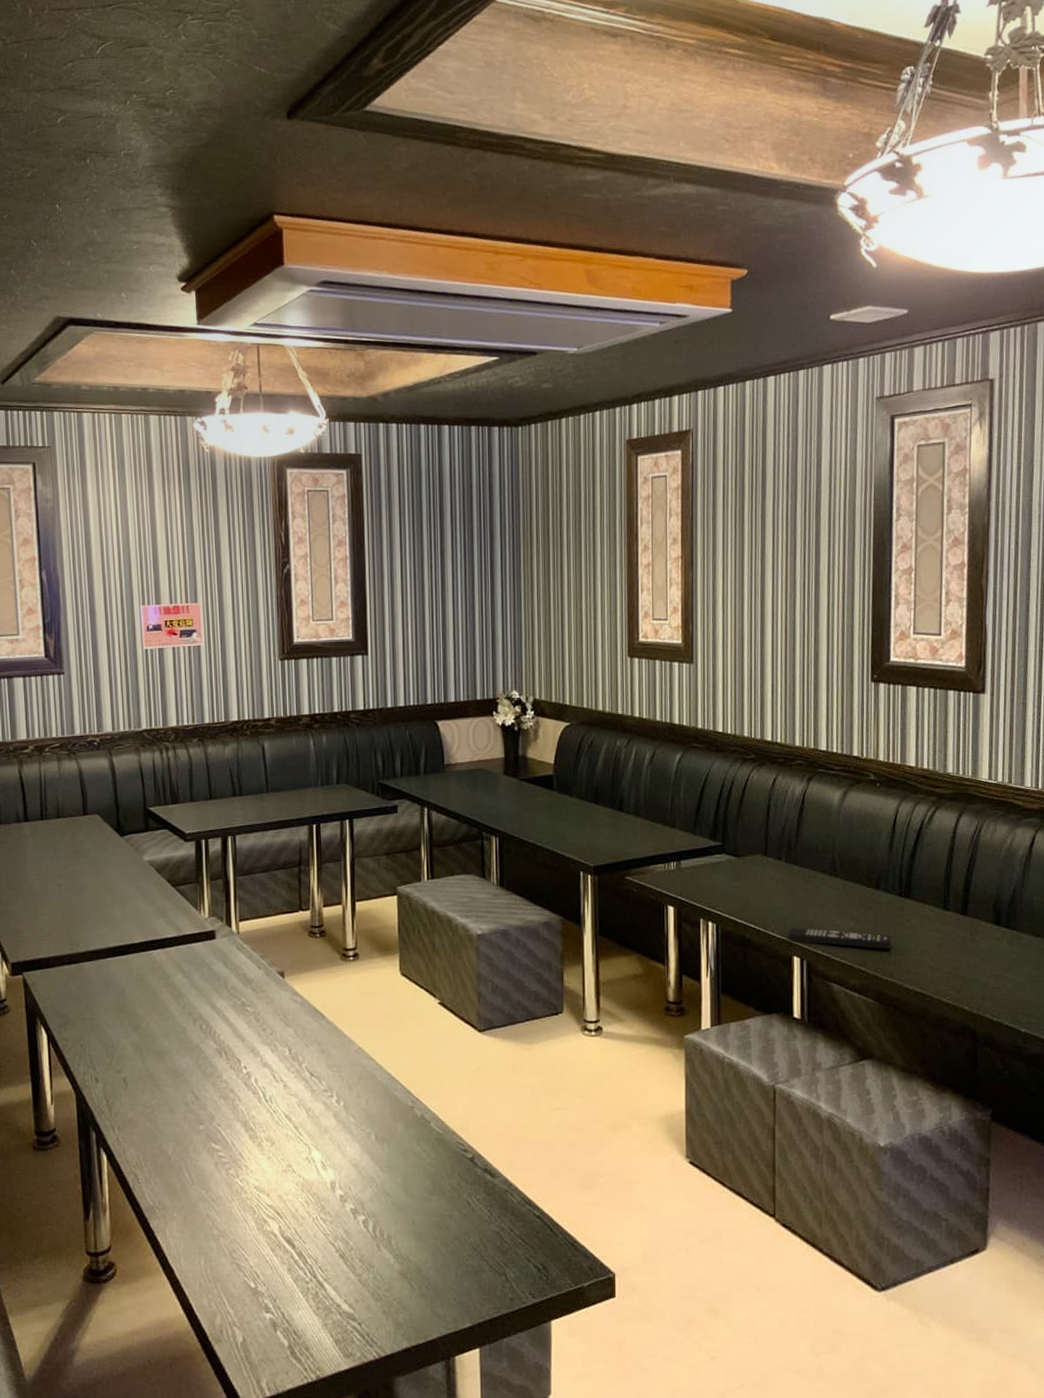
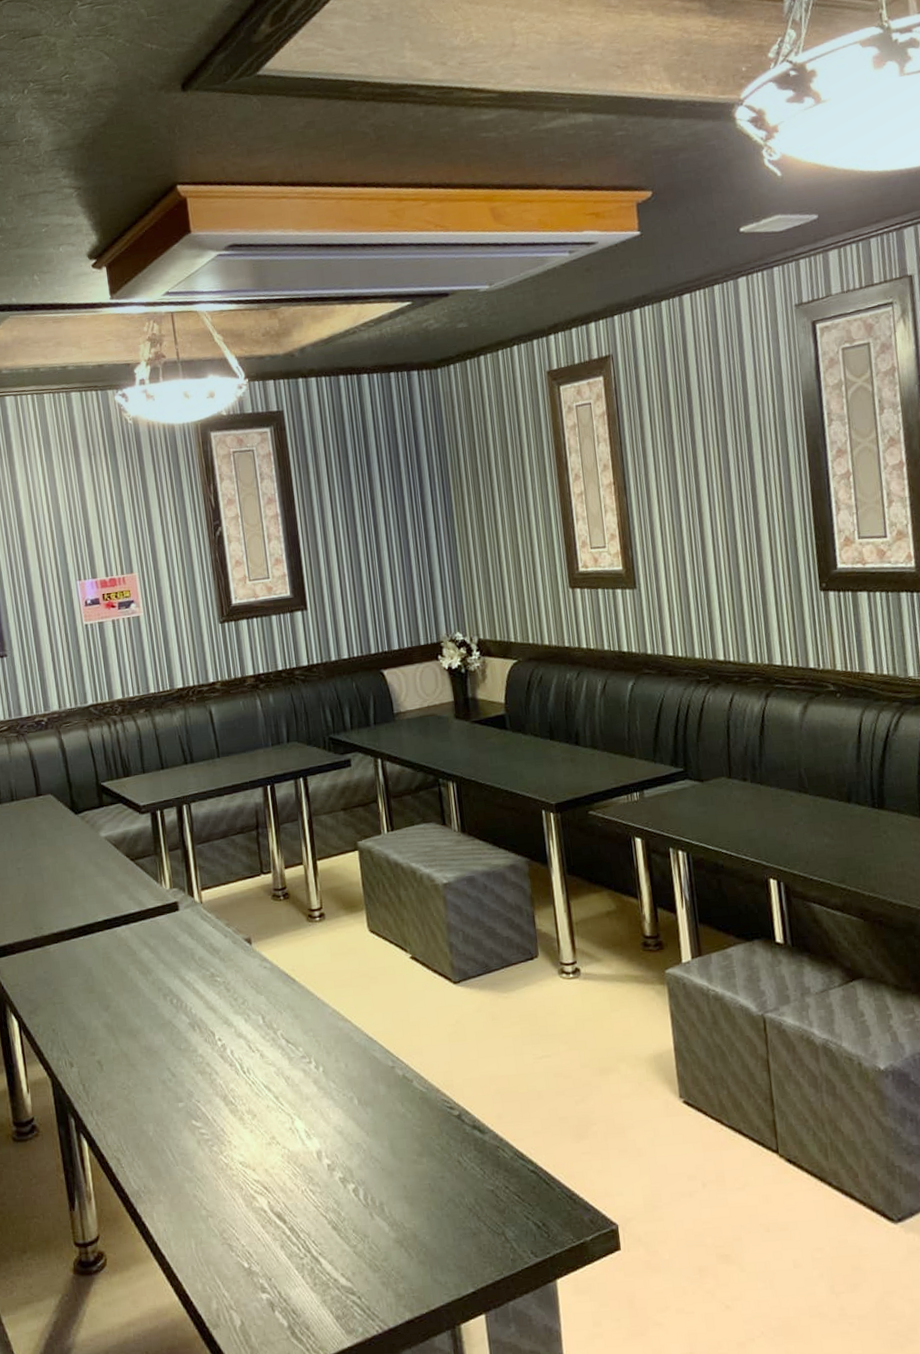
remote control: present [788,927,892,949] -> none [761,848,870,864]

